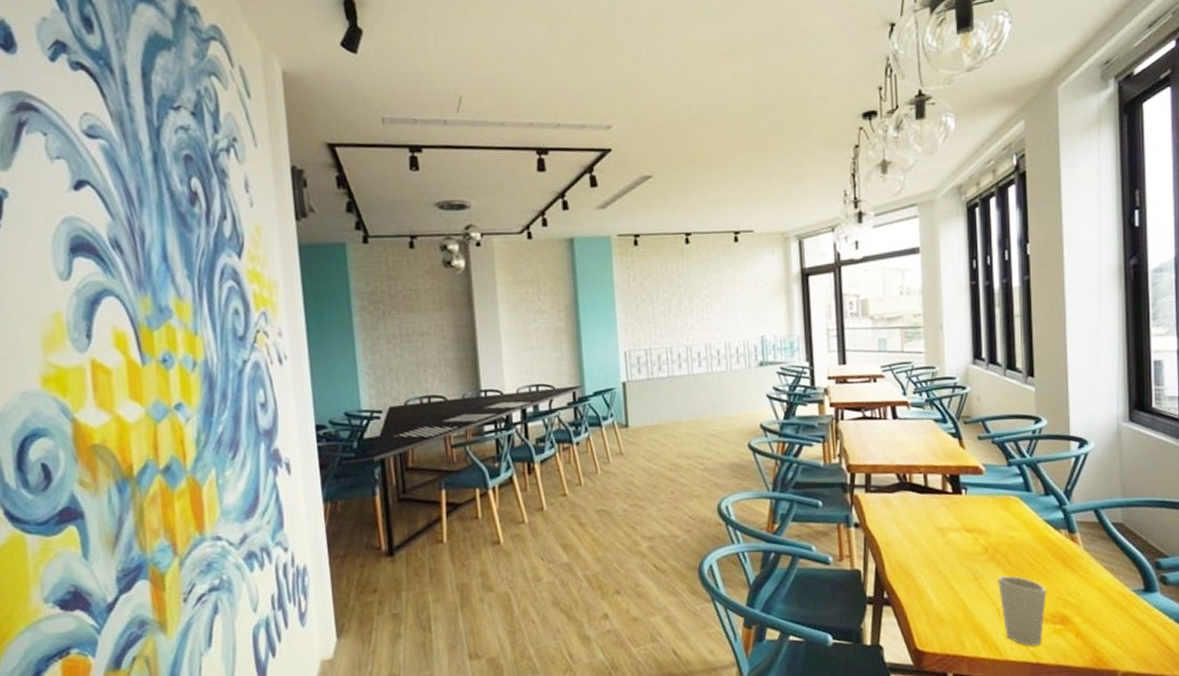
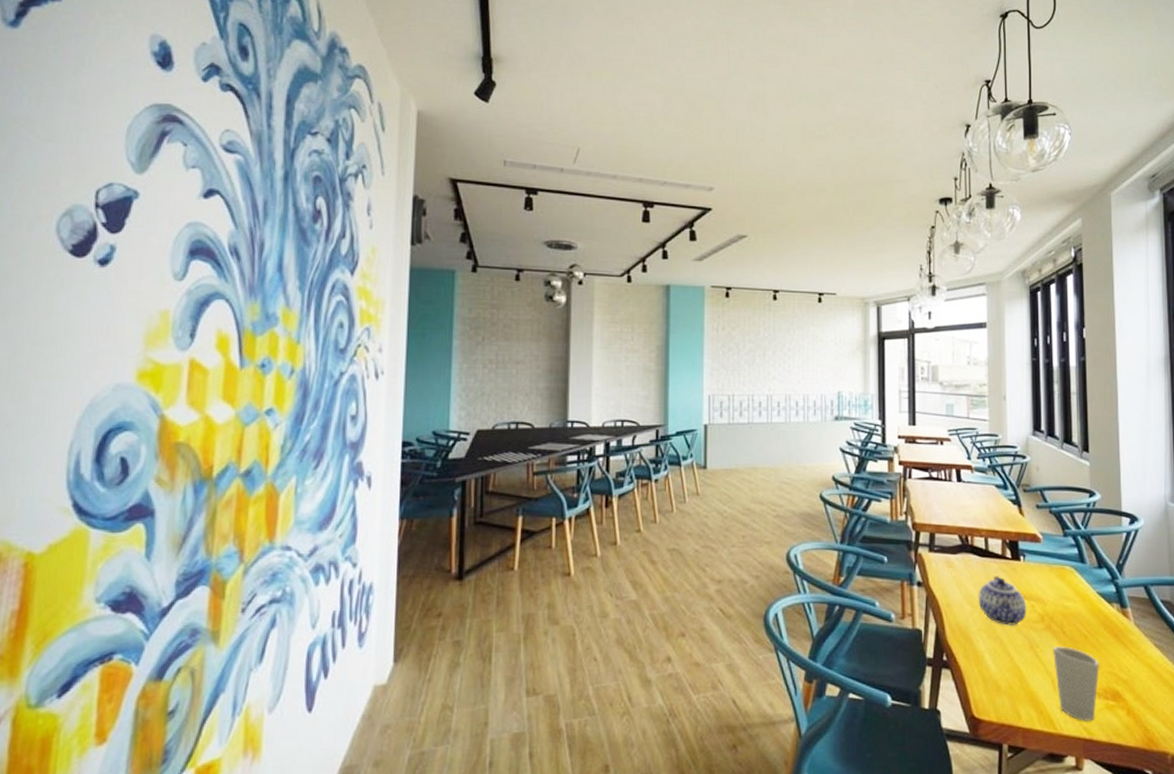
teapot: none [918,511,970,560] -> present [978,576,1027,626]

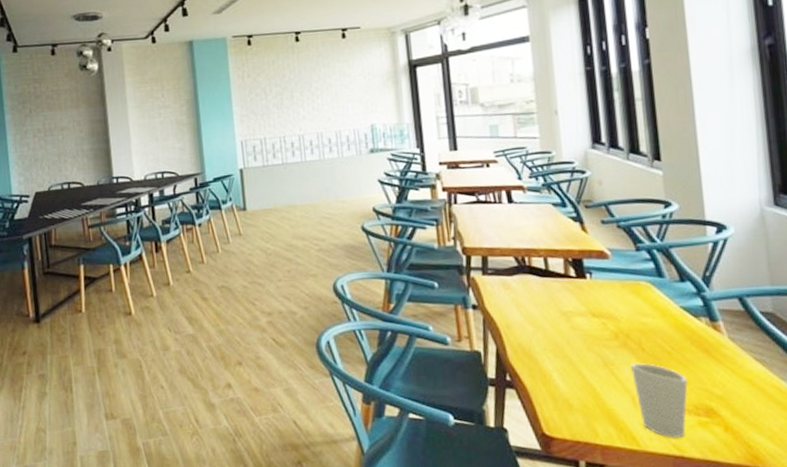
teapot: present [978,576,1027,626] -> none [540,295,598,345]

